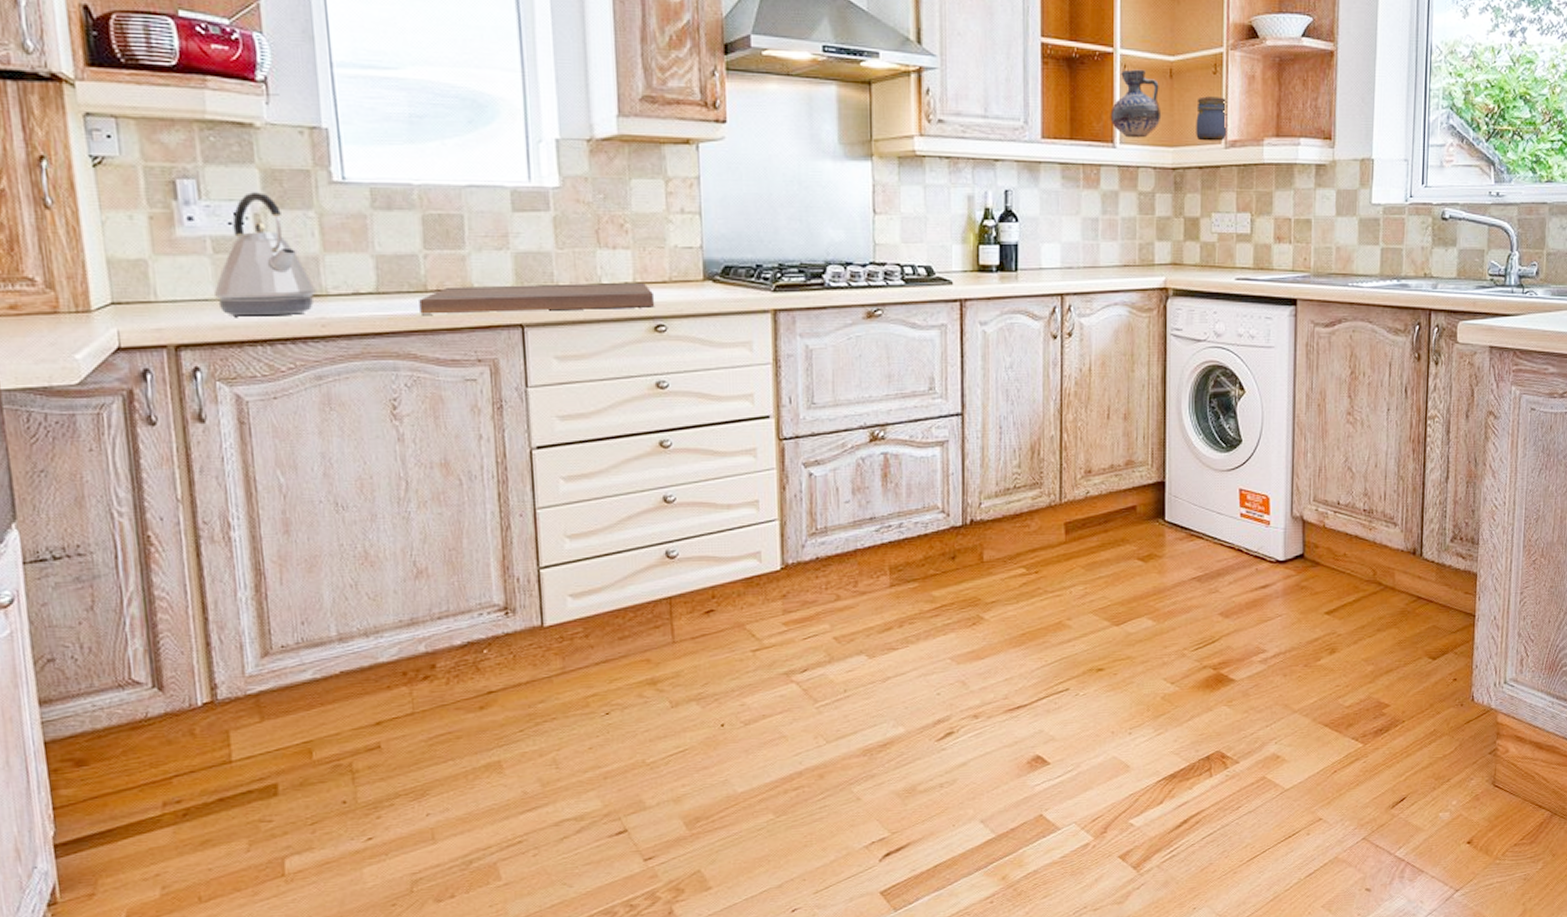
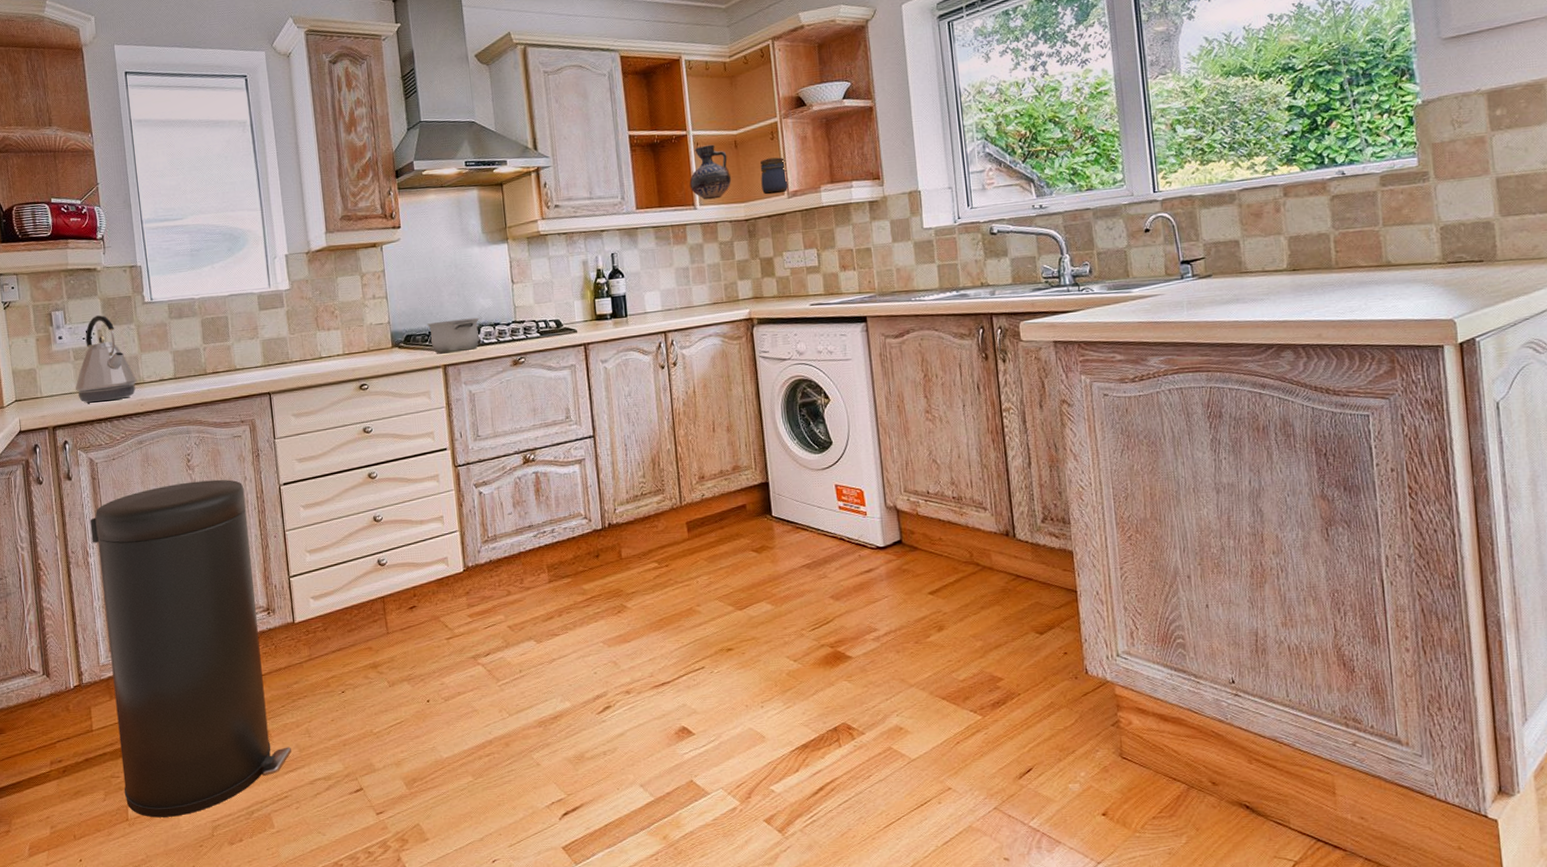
pedal bin: none [234,435,530,872] -> present [90,479,292,818]
cutting board: present [419,282,655,314] -> none [202,353,359,391]
cooking pot: none [754,252,826,295] -> present [426,317,480,354]

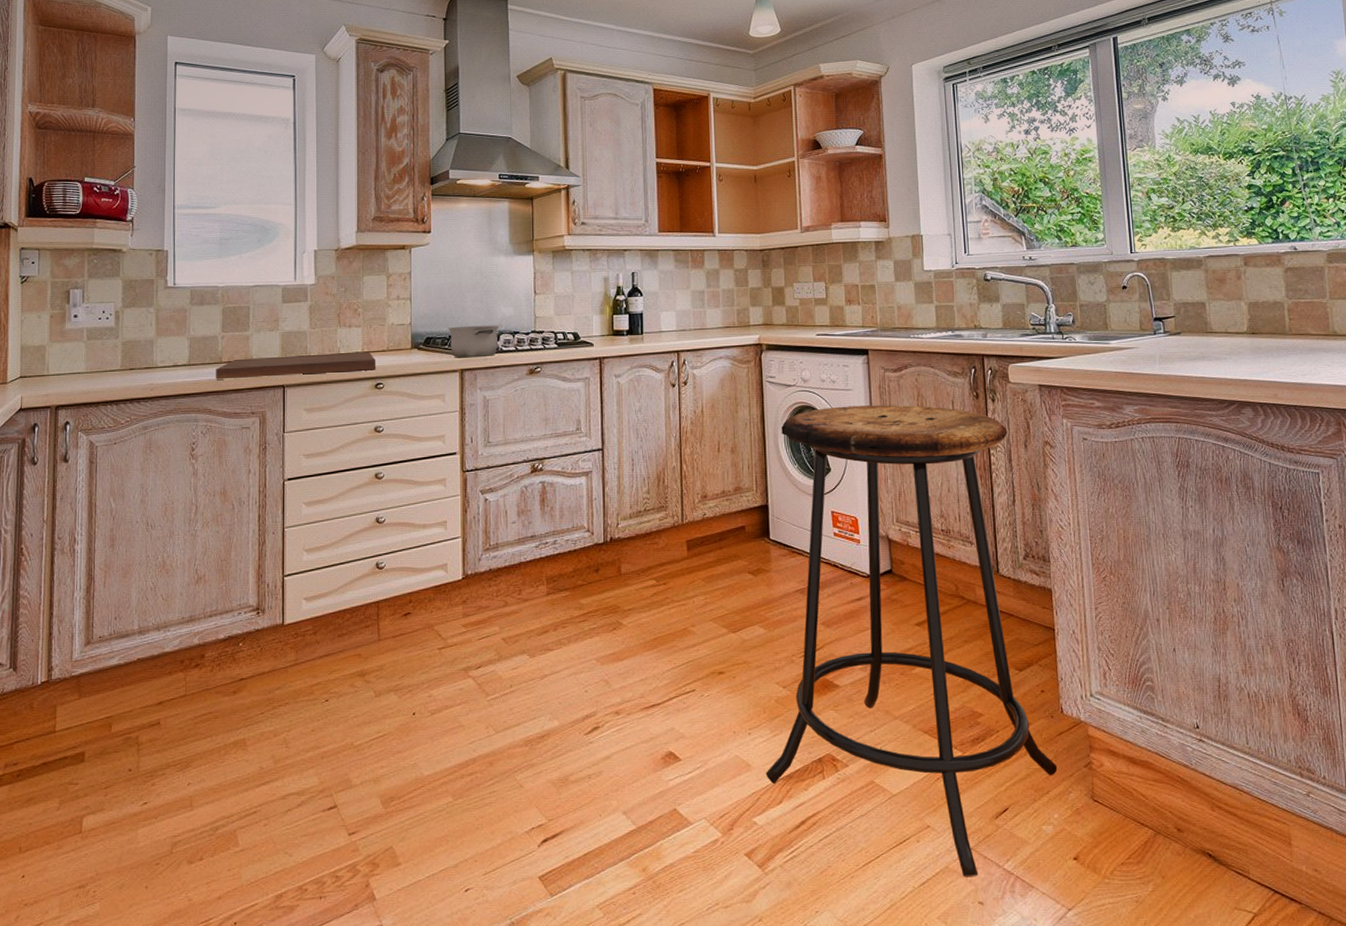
kettle: present [75,315,137,403] -> none [85,296,149,384]
pedal bin: present [90,479,292,818] -> none [81,470,266,831]
cutting board: none [202,353,359,391] -> present [216,351,377,380]
ceramic jug: present [689,144,732,200] -> none [710,177,750,229]
jar: present [760,157,789,195] -> none [776,194,803,228]
bar stool: none [778,371,1083,836] -> present [765,405,1058,877]

